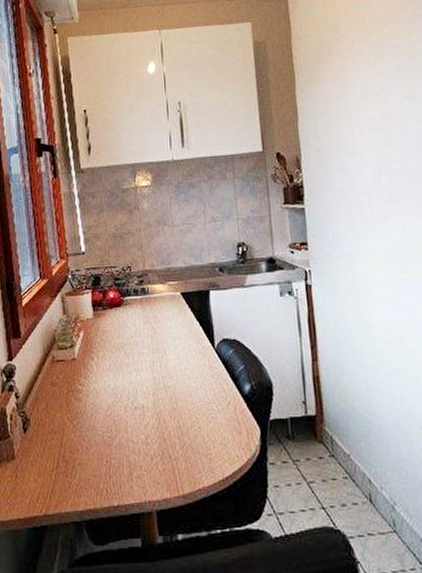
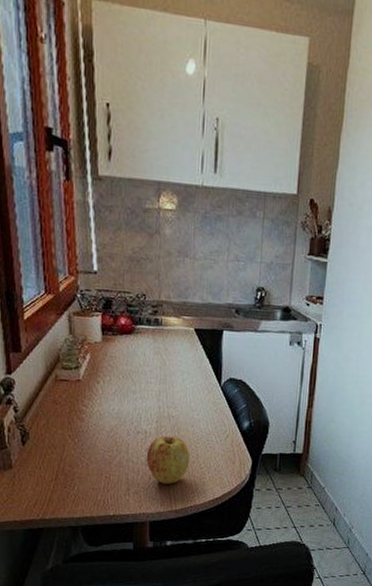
apple: none [146,408,192,465] -> present [146,436,190,484]

